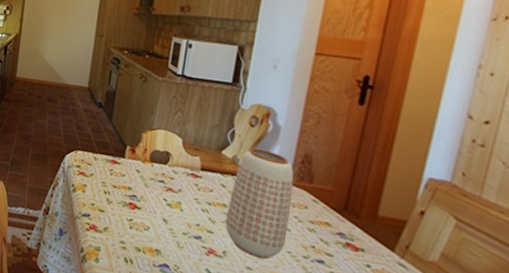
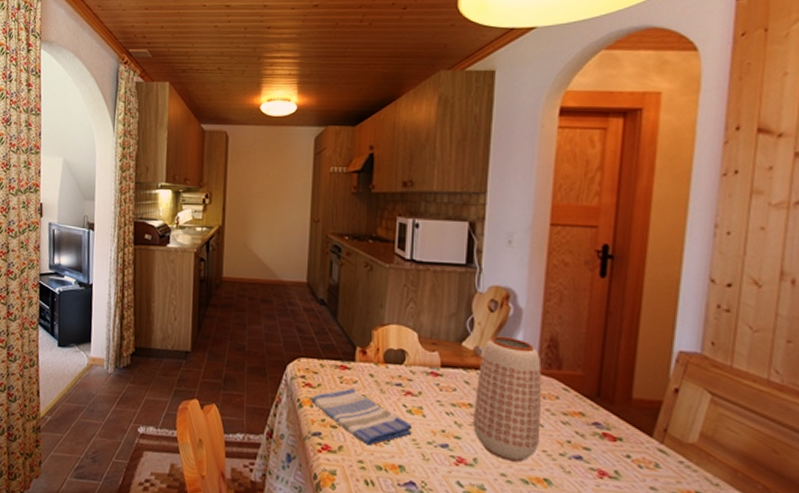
dish towel: none [83,179,171,230] -> present [311,387,412,446]

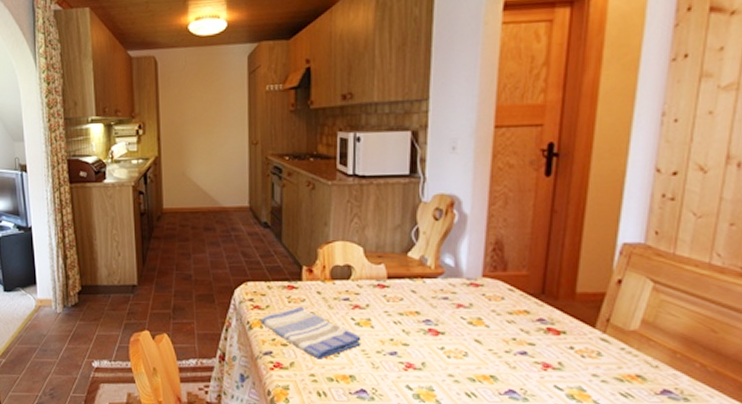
vase: present [473,336,542,462] -> none [420,243,488,362]

